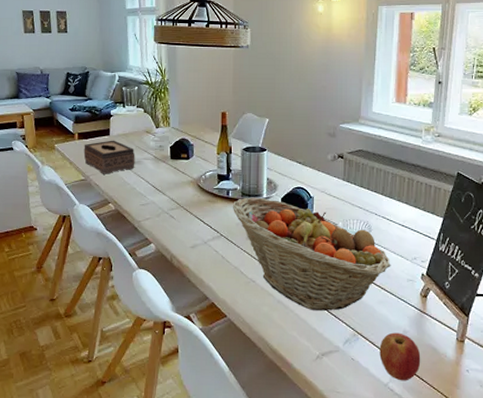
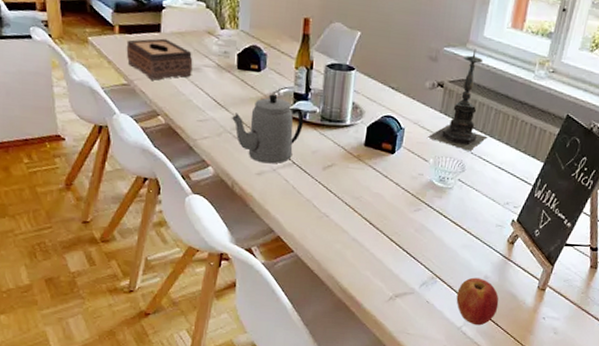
teapot: none [168,177,227,237] -> present [232,94,304,164]
fruit basket: present [232,197,391,311] -> none [308,122,481,252]
candle holder: none [335,123,389,213] -> present [428,48,488,151]

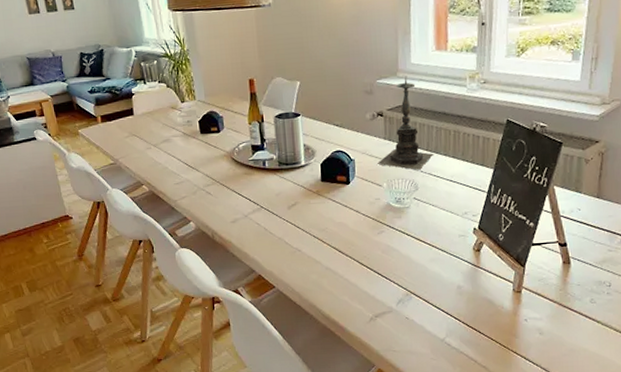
tissue box: present [126,38,193,81] -> none [108,119,164,156]
teapot: present [232,94,304,164] -> none [203,150,264,212]
apple: present [456,277,499,326] -> none [433,288,477,335]

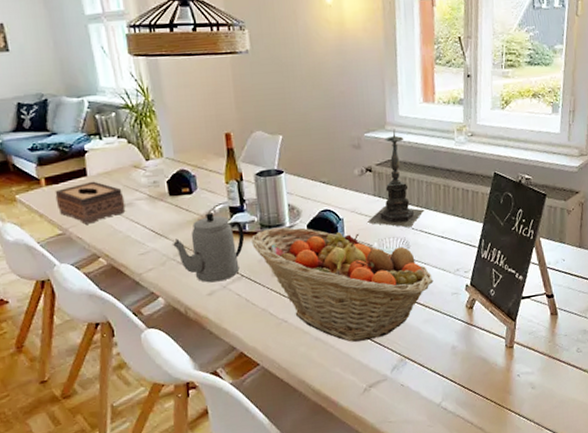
tissue box: none [108,119,164,156] -> present [55,181,126,225]
teapot: none [203,150,264,212] -> present [173,212,245,283]
fruit basket: none [269,165,441,274] -> present [251,227,434,342]

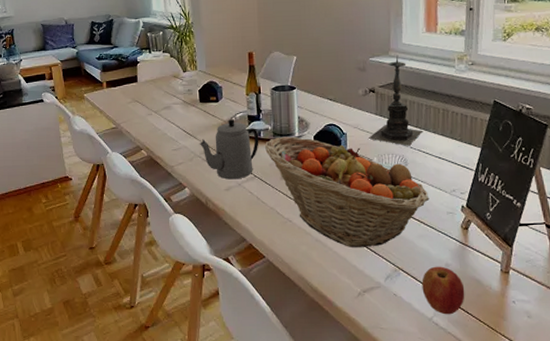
tissue box: present [55,181,126,225] -> none [113,86,165,121]
apple: none [429,349,472,398] -> present [422,266,465,315]

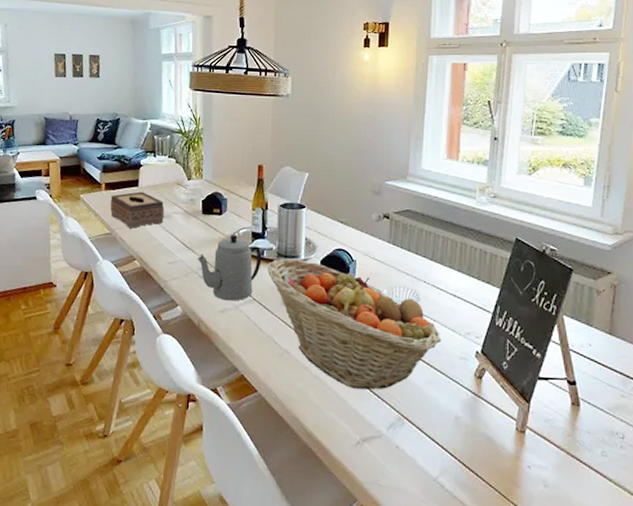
tissue box: none [113,86,165,121] -> present [110,191,165,229]
candle holder: present [369,55,424,146] -> none [380,180,439,280]
apple: present [422,266,465,315] -> none [428,418,475,476]

